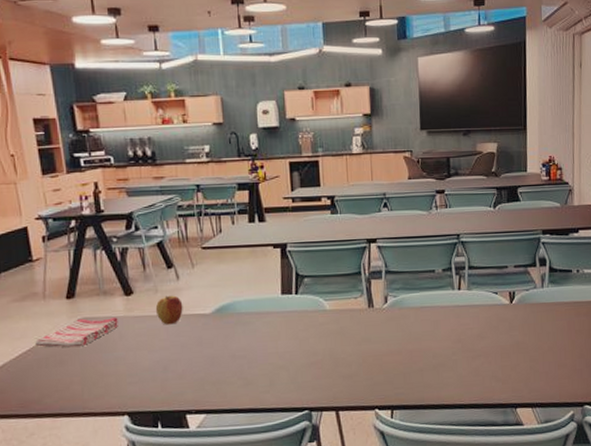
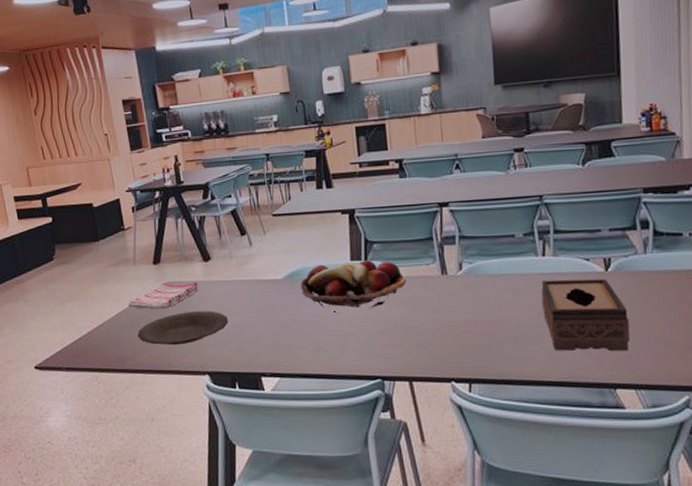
plate: none [46,347,151,386] -> present [137,311,228,346]
apple: present [155,295,183,325] -> none [231,261,256,290]
fruit basket: none [230,294,336,342] -> present [301,260,407,308]
tissue box: none [456,310,529,377] -> present [541,278,630,352]

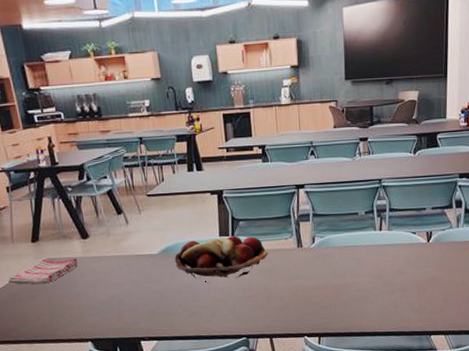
plate: present [137,311,228,346] -> none [19,284,108,317]
tissue box: present [541,278,630,352] -> none [378,248,444,308]

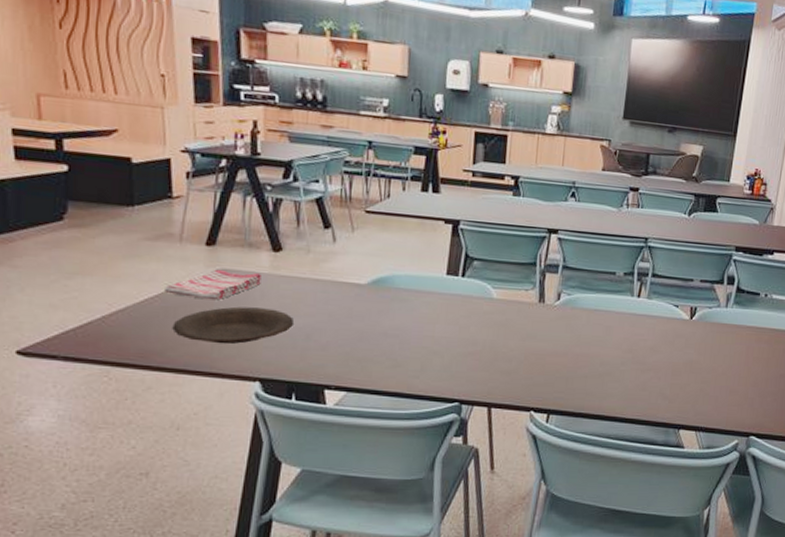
plate: none [19,284,108,317] -> present [172,306,293,344]
fruit basket: present [174,236,268,278] -> none [386,274,503,328]

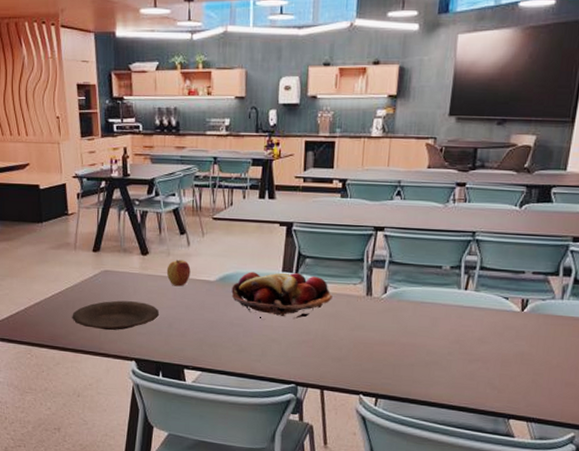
dish towel: present [164,269,262,301] -> none [65,270,134,296]
apple: none [304,258,336,290] -> present [166,259,191,287]
fruit basket: none [386,274,503,328] -> present [231,271,333,319]

